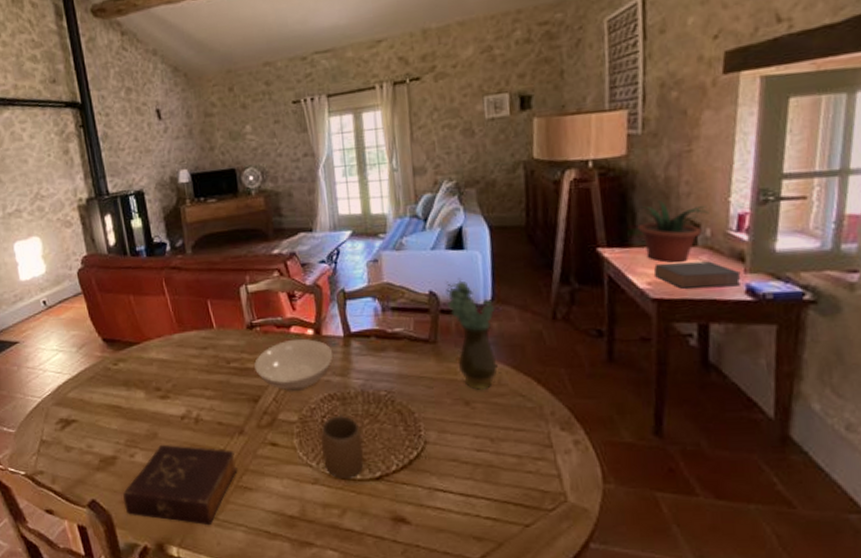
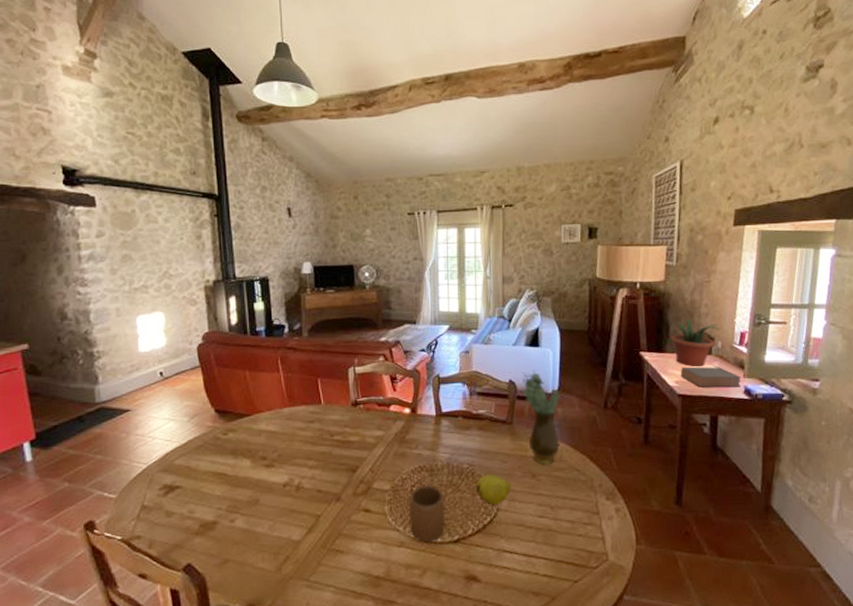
book: present [123,444,238,524] -> none [218,510,332,586]
bowl: present [254,338,334,391] -> none [356,416,426,463]
fruit: none [396,402,440,437] -> present [475,474,511,505]

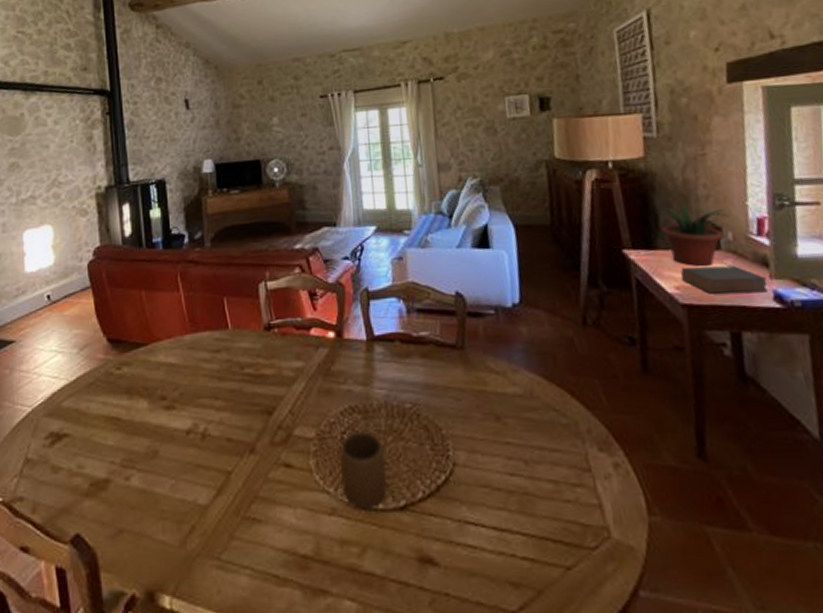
fruit: present [475,474,511,505] -> none [422,416,469,458]
vase: present [522,370,561,466] -> none [471,278,529,404]

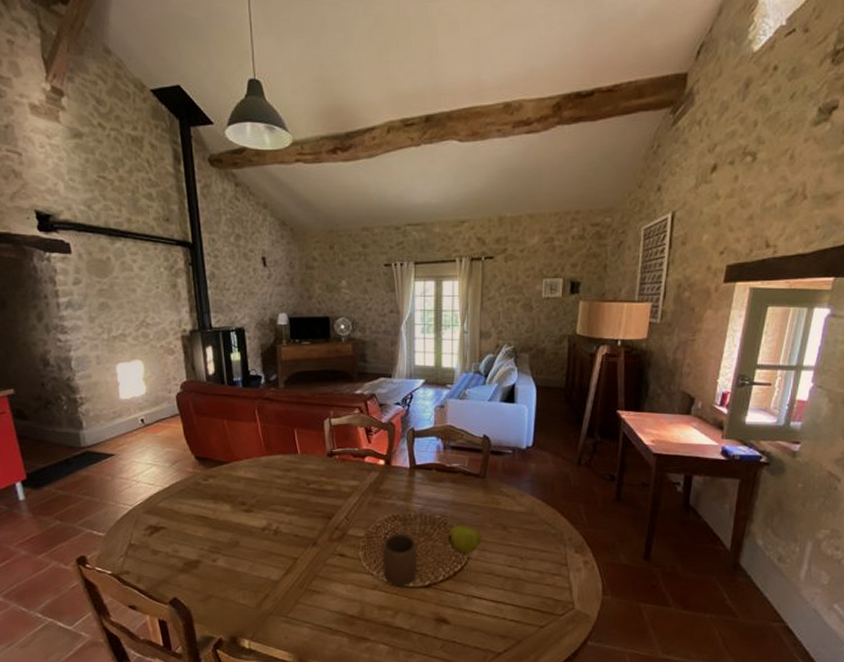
fruit: none [422,416,469,458] -> present [447,525,482,554]
potted plant: present [659,203,729,267] -> none [649,377,702,427]
book: present [681,265,768,294] -> none [658,426,719,448]

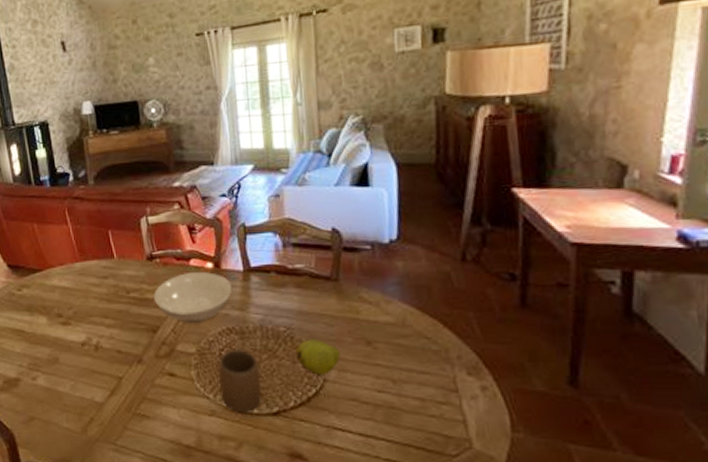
bowl: none [331,467,400,511] -> present [154,271,233,323]

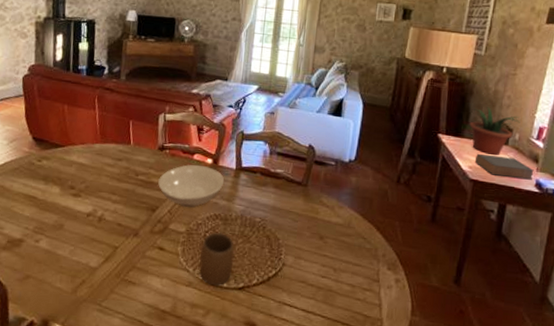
fruit: present [295,339,340,375] -> none [264,230,299,260]
potted plant: none [557,140,638,206] -> present [469,107,520,156]
book: none [575,205,672,233] -> present [475,153,534,180]

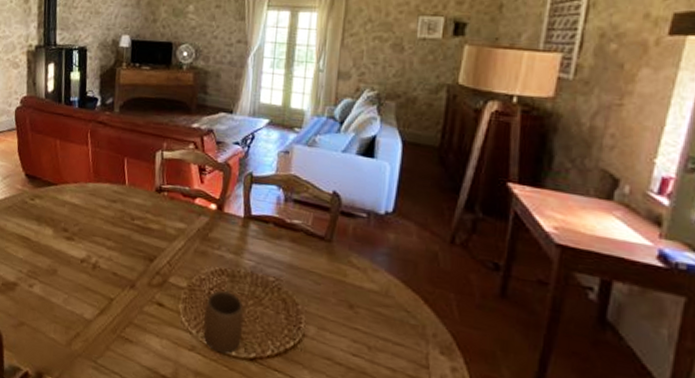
bowl: present [158,164,225,208] -> none [156,210,231,260]
potted plant: present [469,107,520,156] -> none [552,148,631,214]
book: present [475,153,534,180] -> none [563,210,655,250]

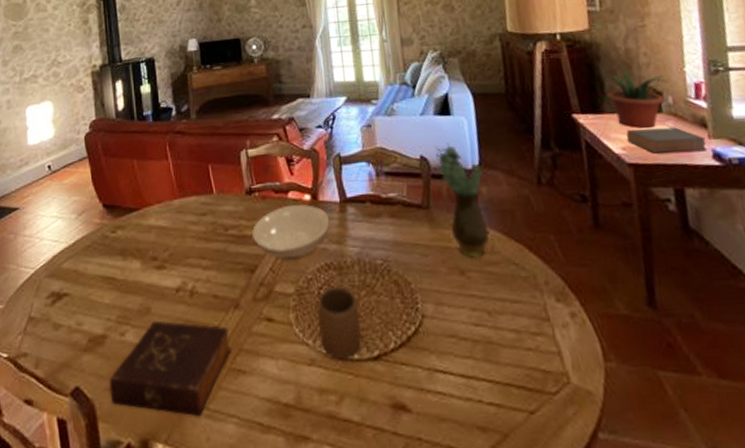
book: none [15,281,123,366] -> present [108,320,231,416]
bowl: none [156,210,231,260] -> present [252,204,330,260]
vase: none [348,184,395,298] -> present [435,142,490,259]
potted plant: none [552,148,631,214] -> present [604,70,669,129]
book: none [563,210,655,250] -> present [626,127,707,154]

